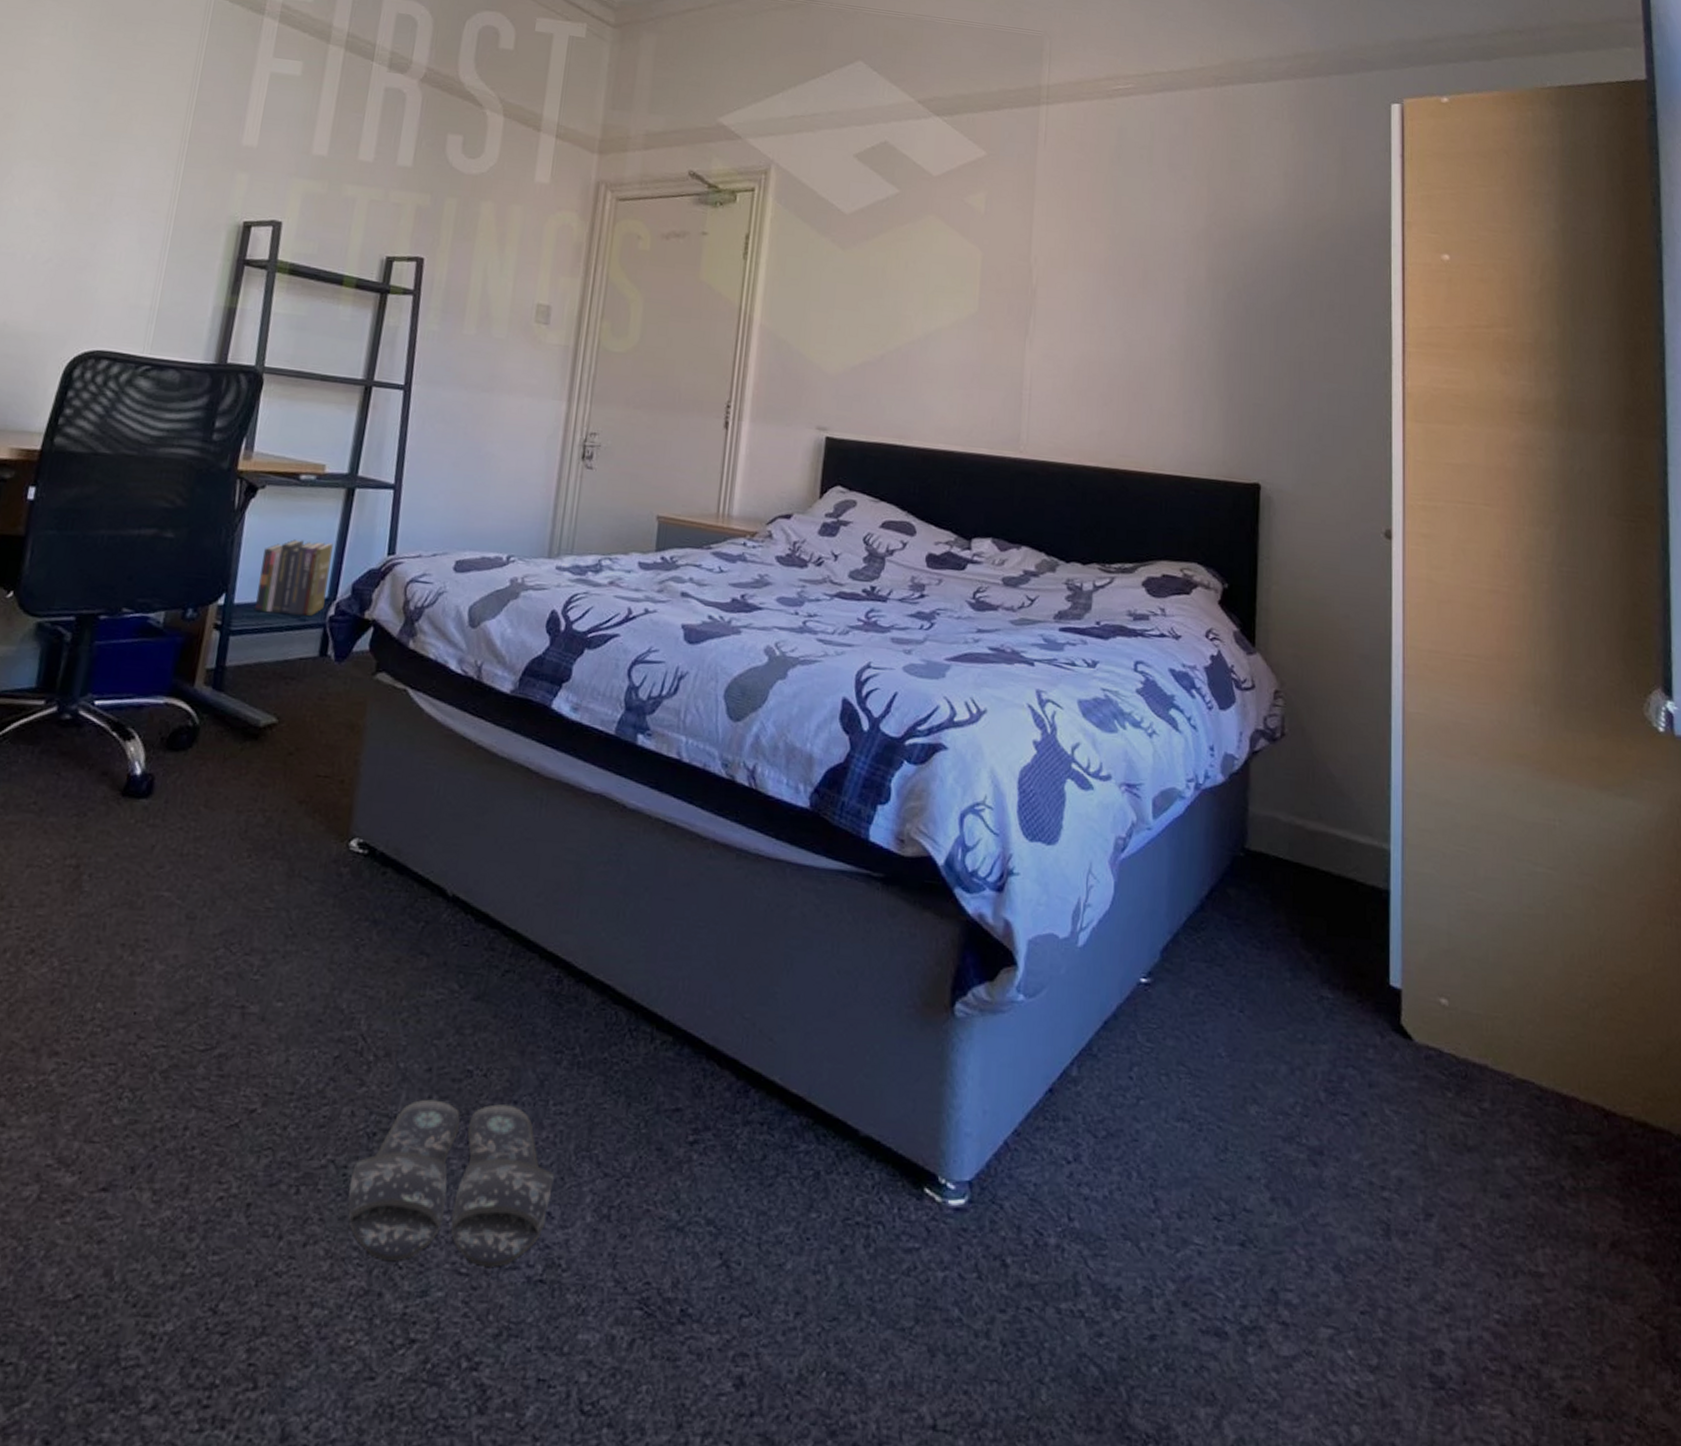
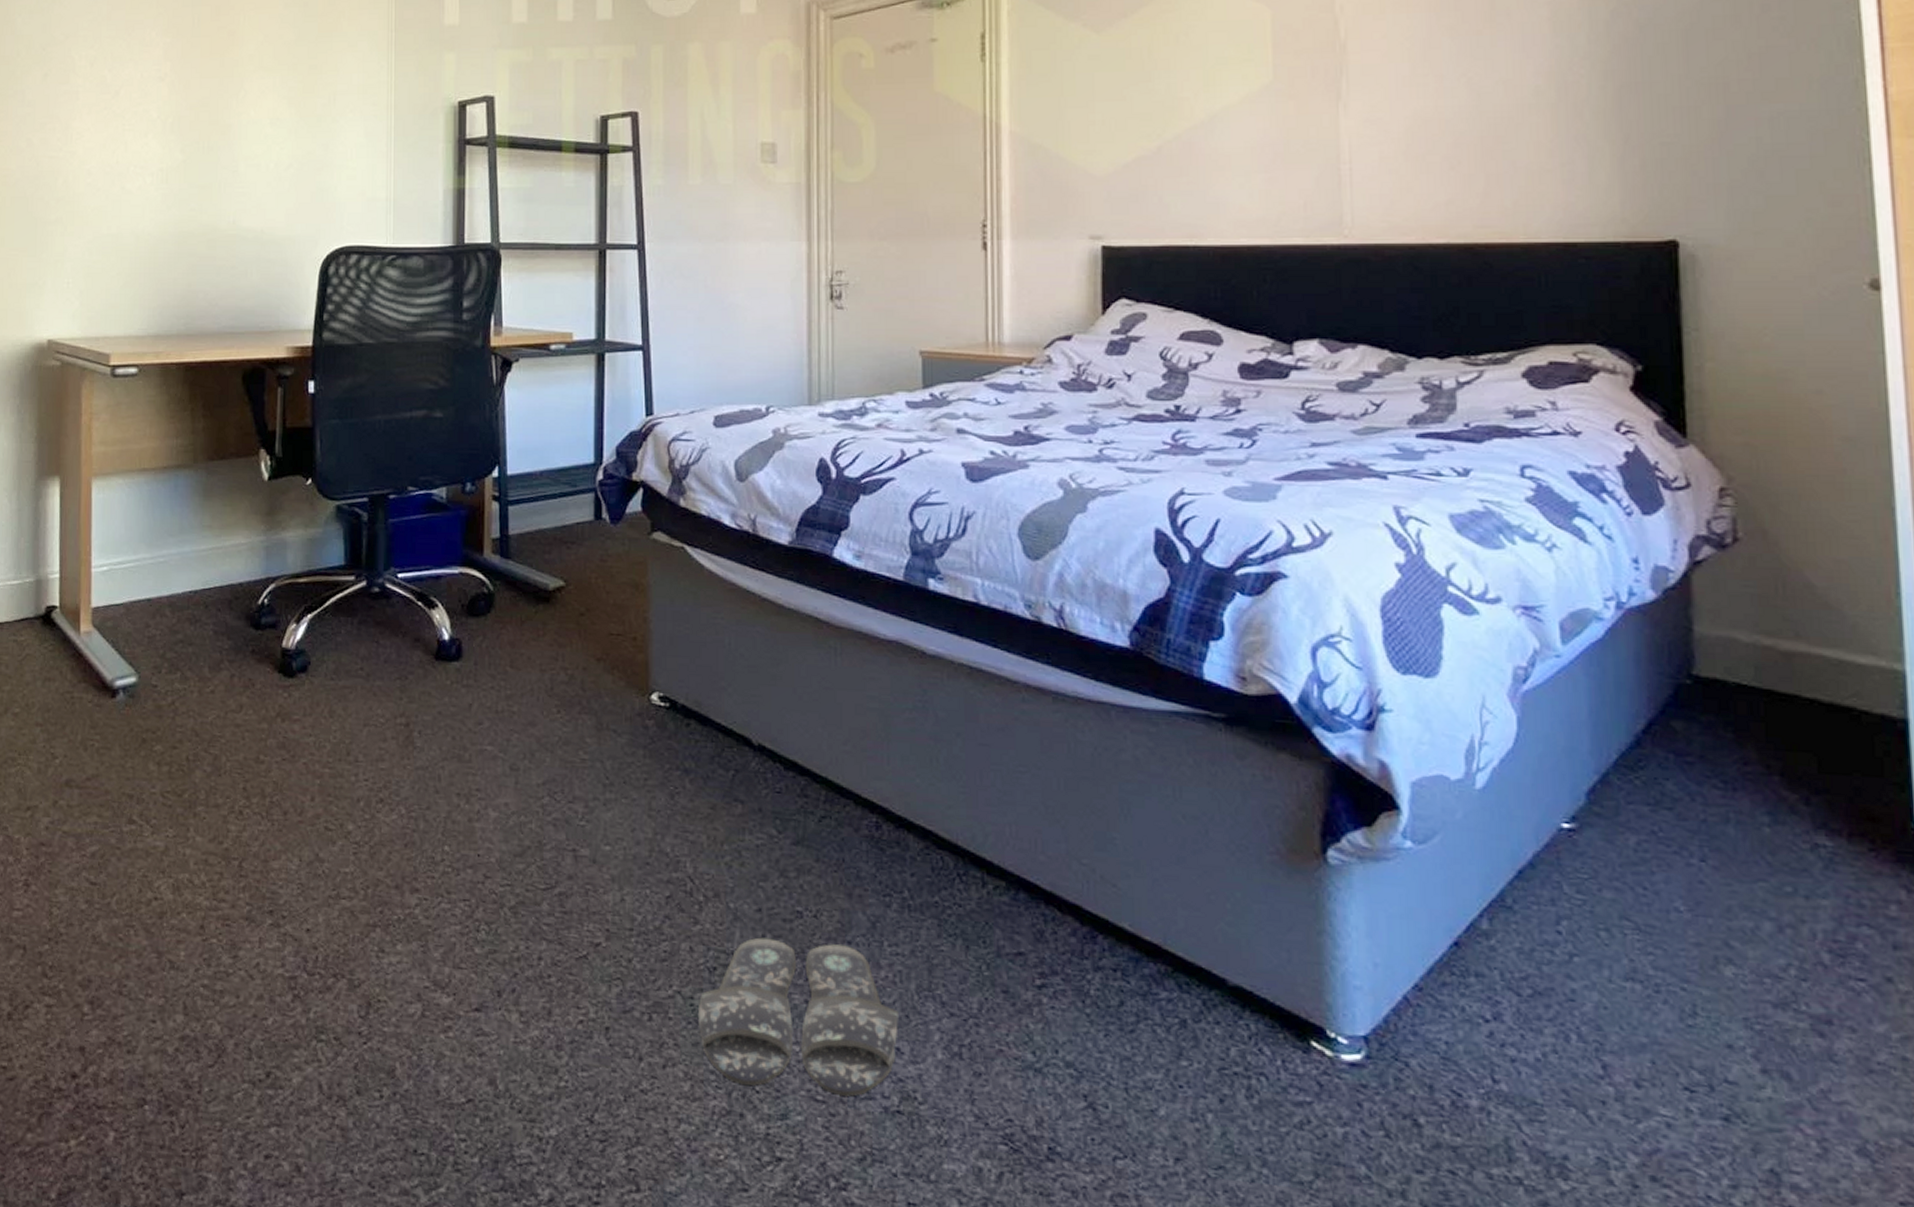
books: present [255,539,334,616] -> none [526,408,592,482]

